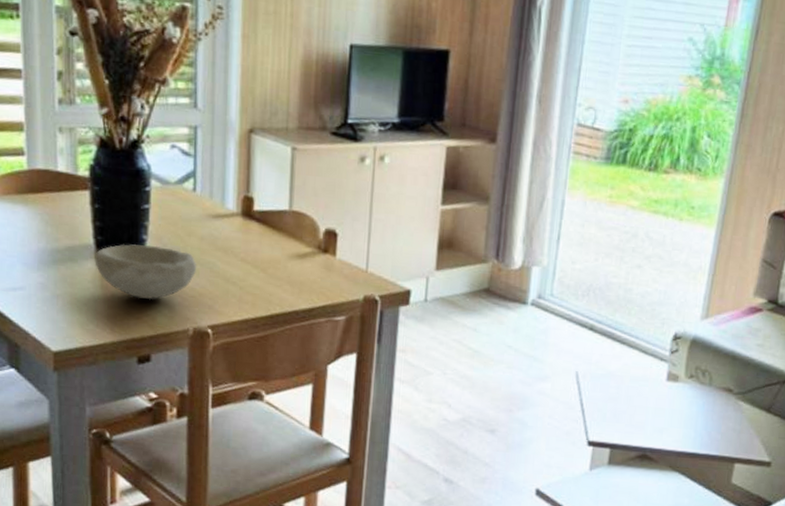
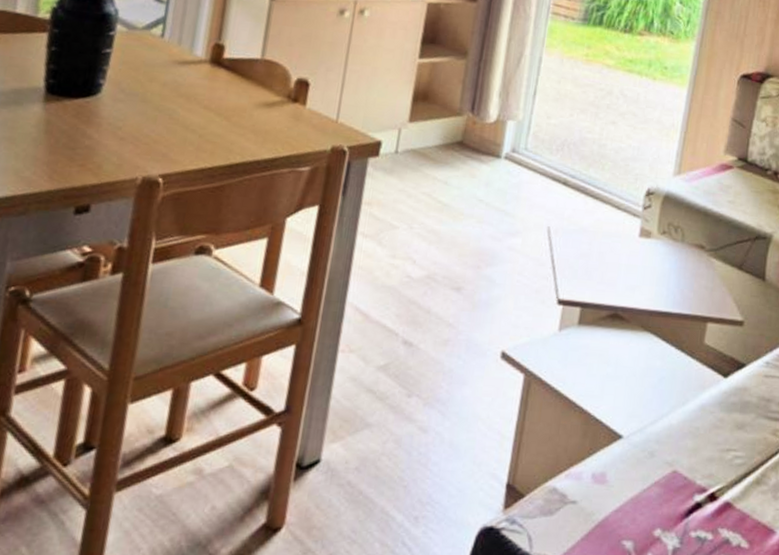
bowl: present [95,243,197,300] -> none [42,87,156,147]

